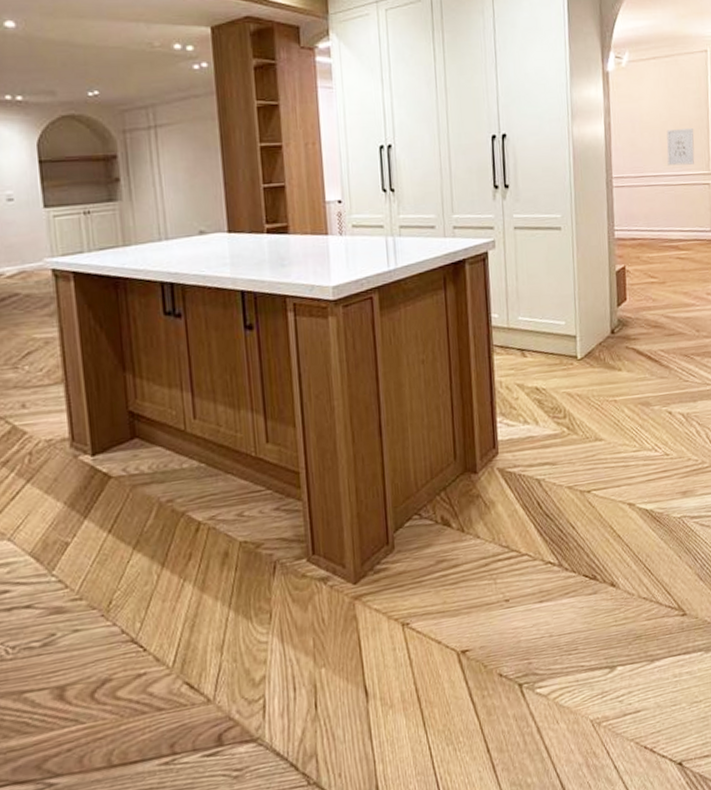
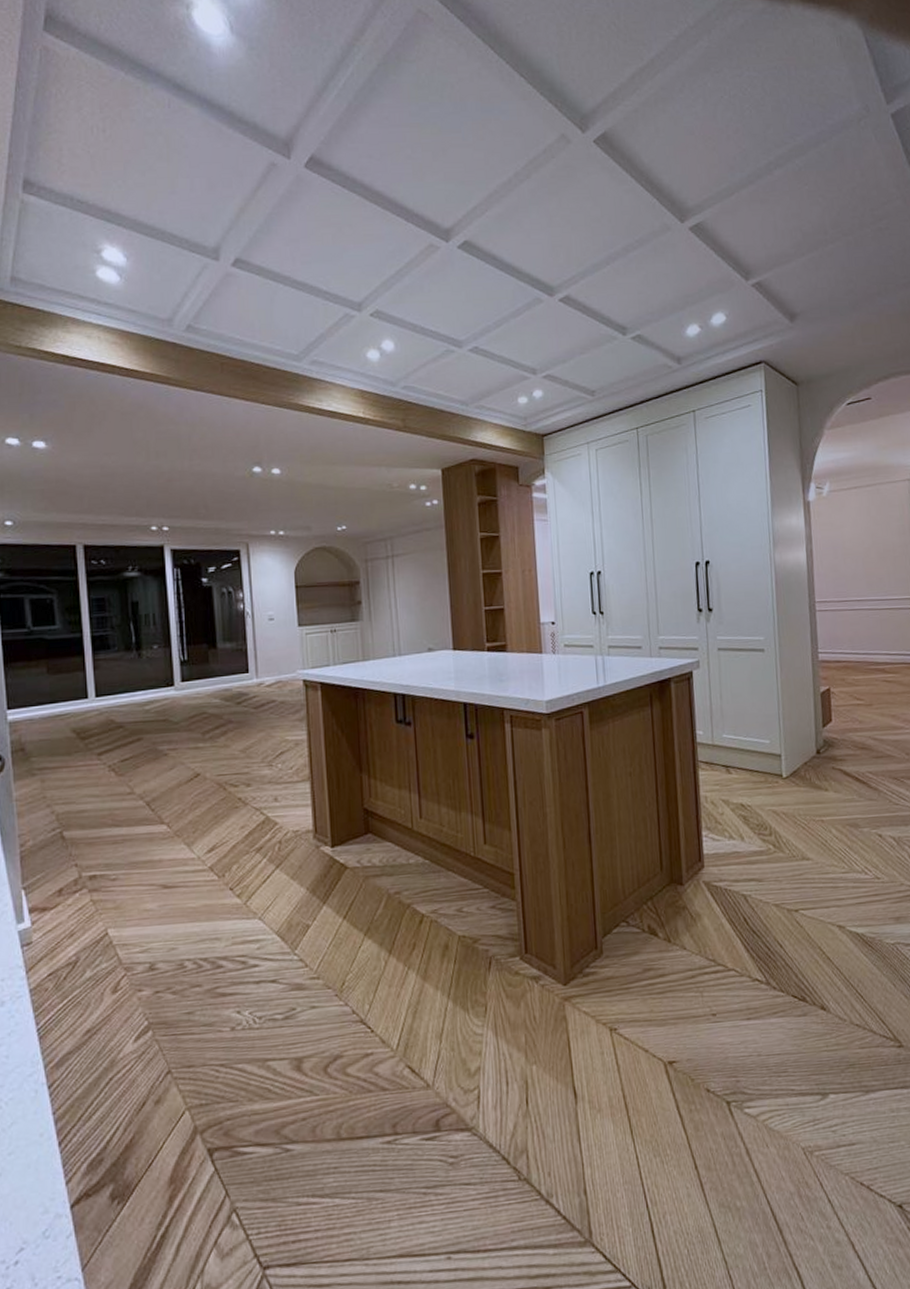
wall art: present [666,128,695,166] -> none [870,554,900,591]

